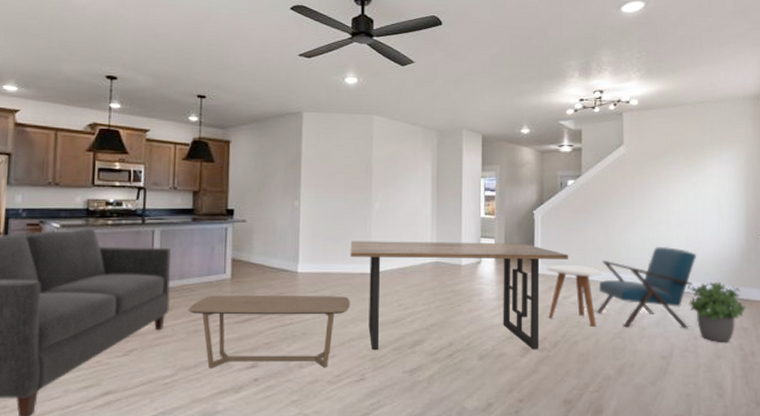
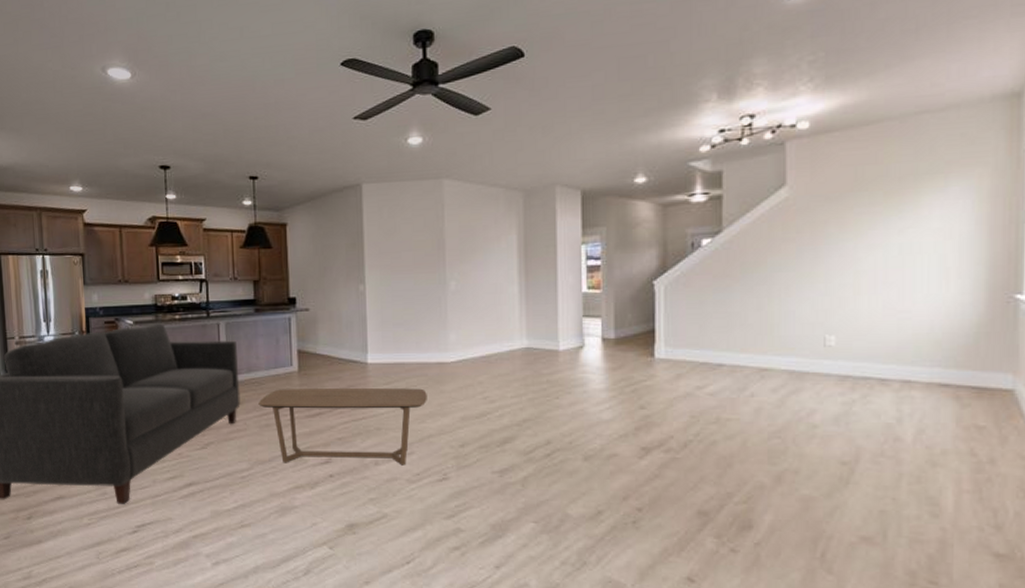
dining table: present [350,241,569,350] -> none [424,321,704,450]
side table: present [547,265,601,327] -> none [673,347,750,423]
armchair: present [596,246,696,329] -> none [743,318,901,427]
potted plant: present [686,282,746,343] -> none [883,365,983,447]

